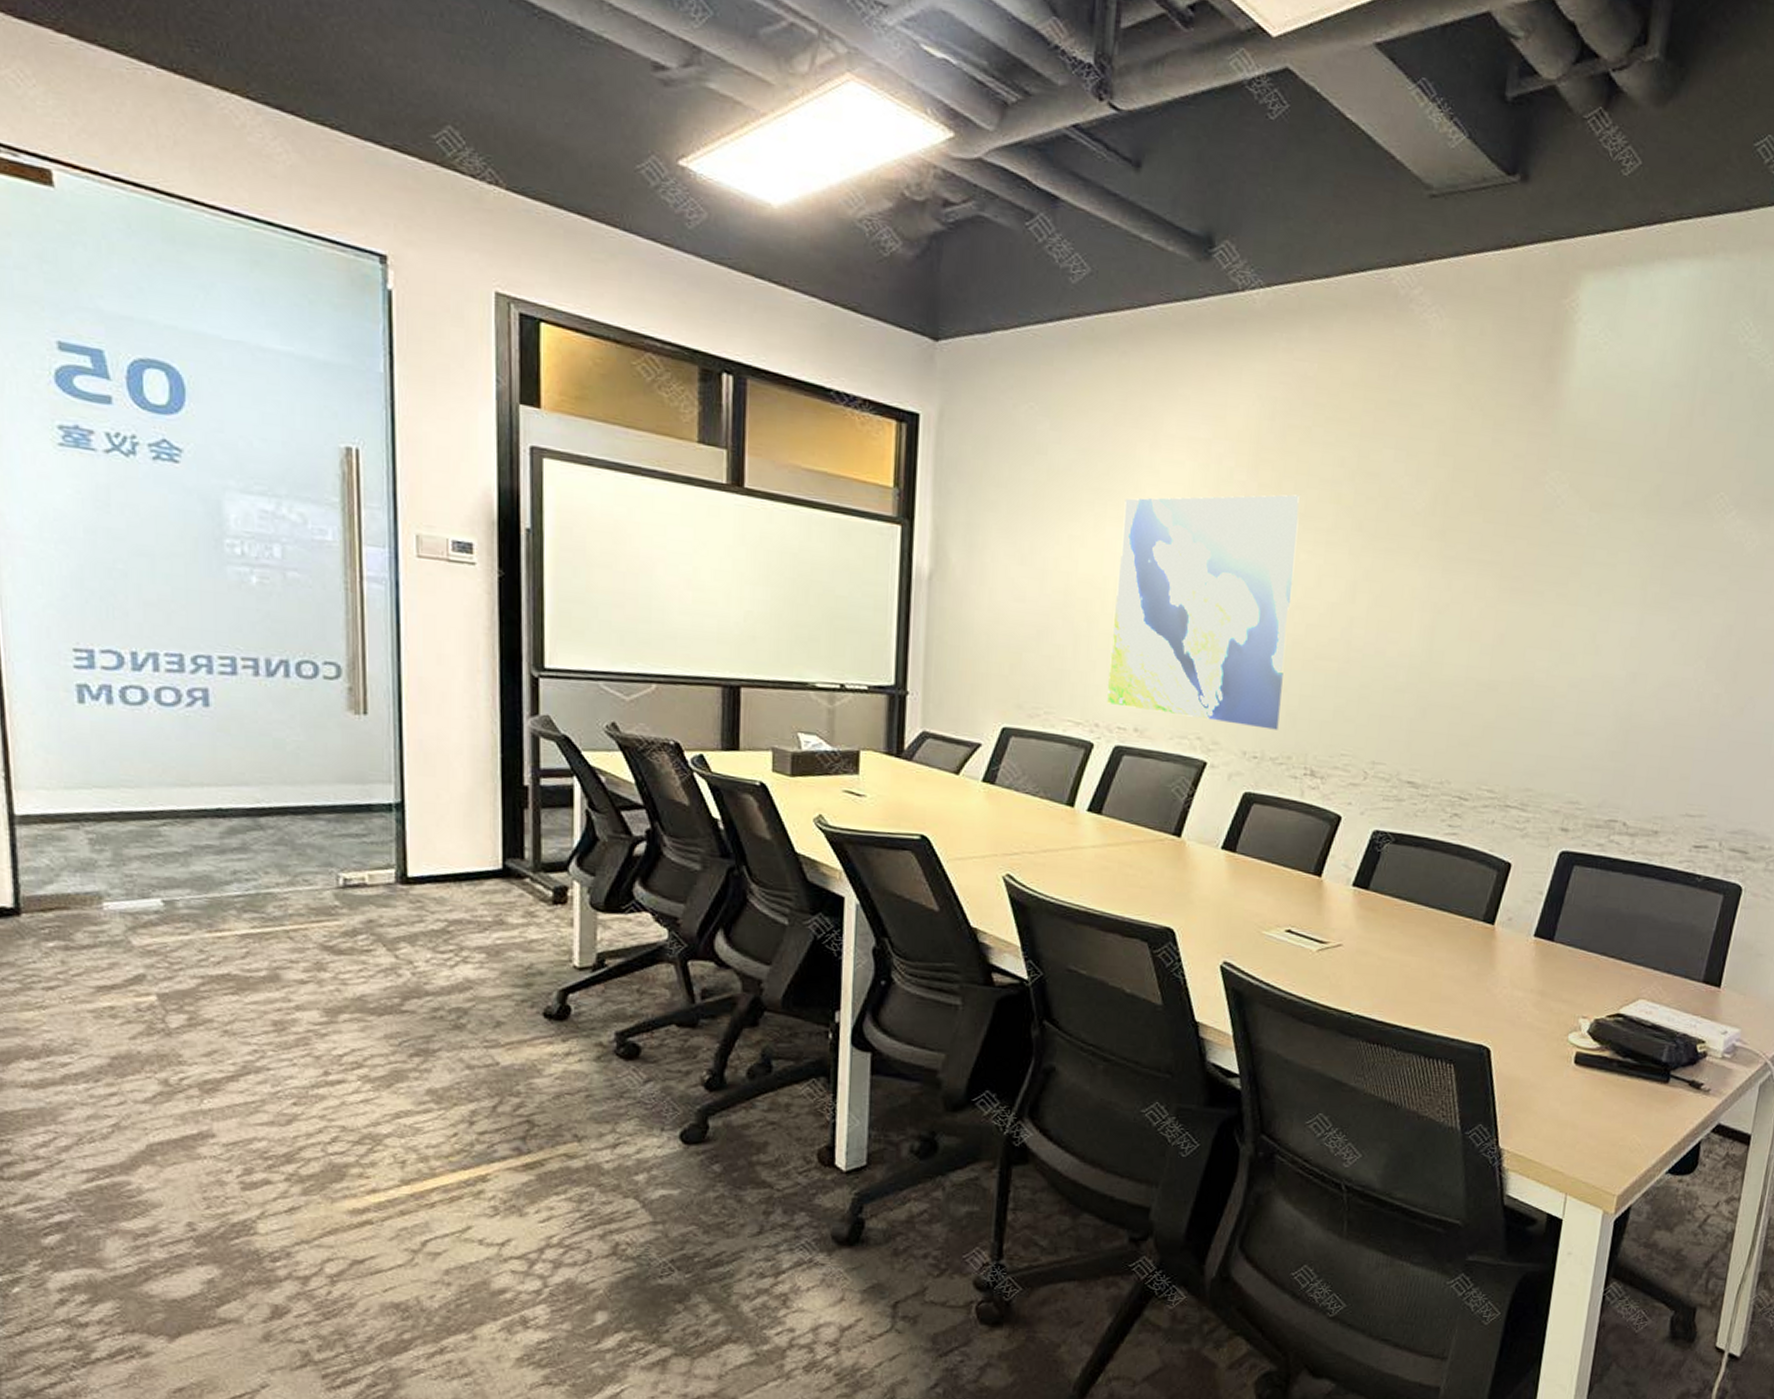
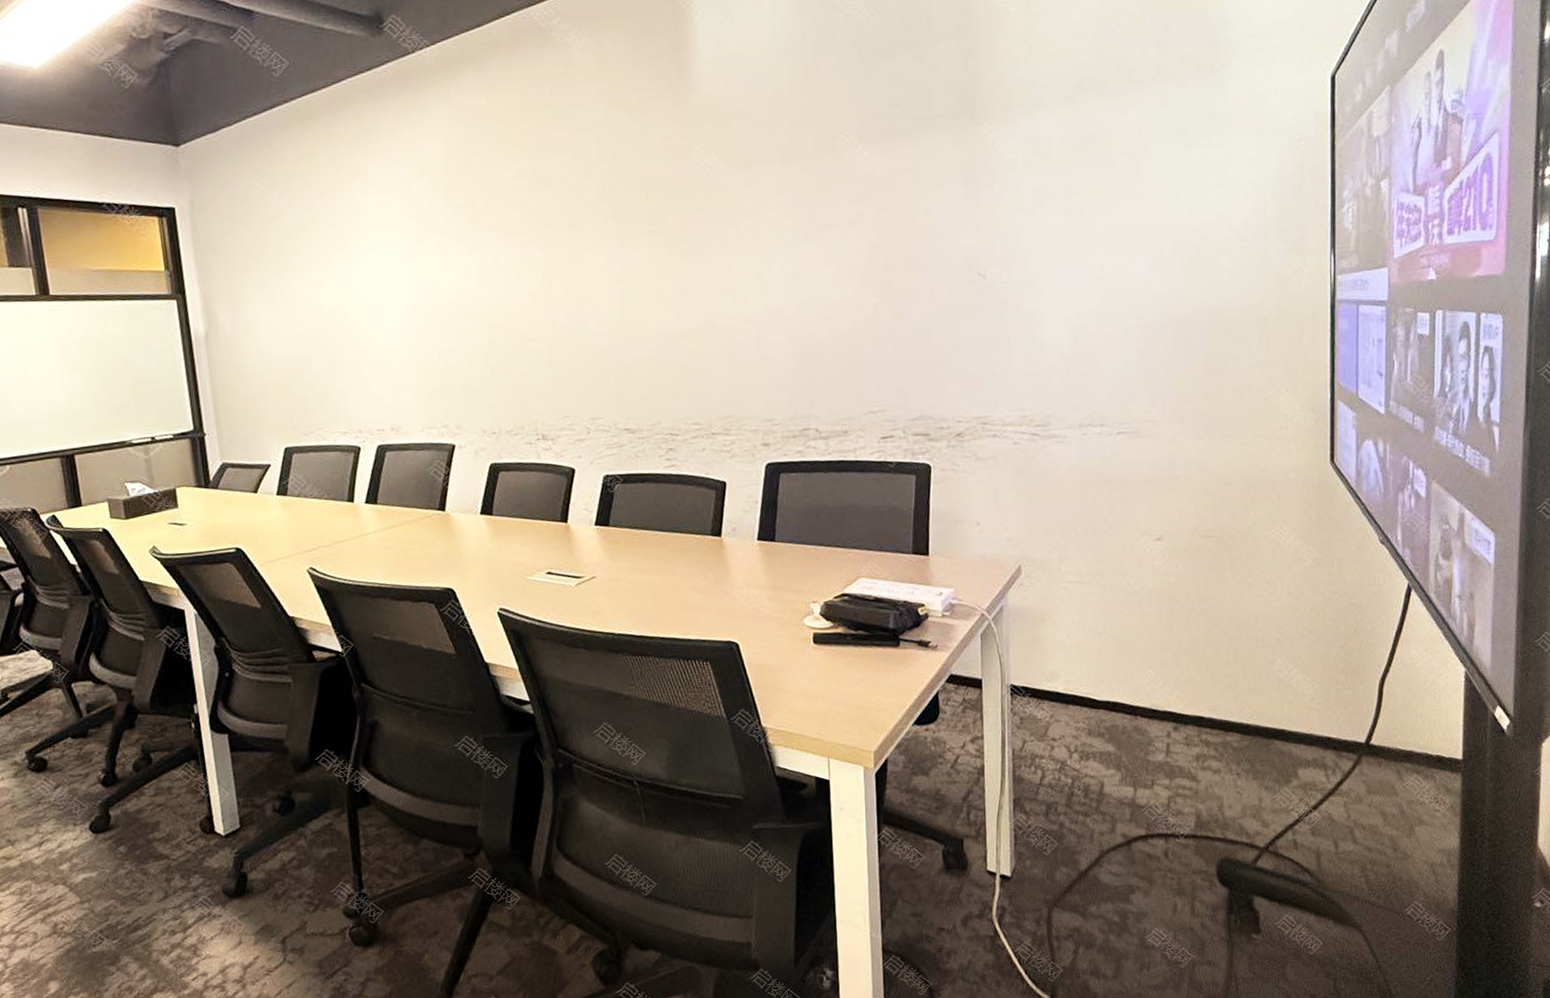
world map: present [1107,494,1299,730] -> none [349,209,509,412]

